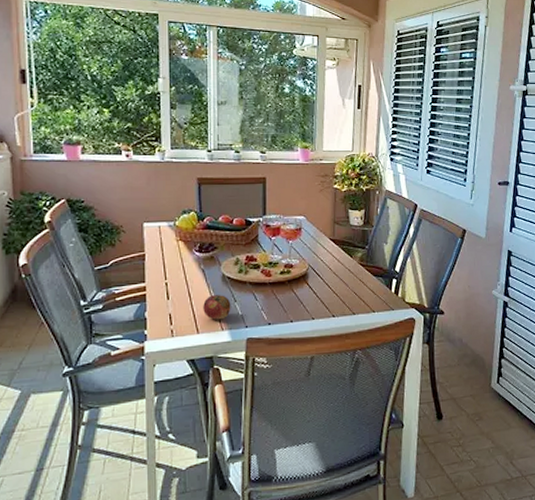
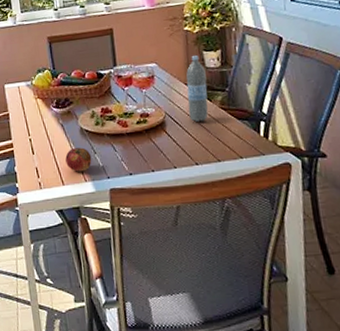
water bottle: none [330,212,350,276] -> present [186,55,209,122]

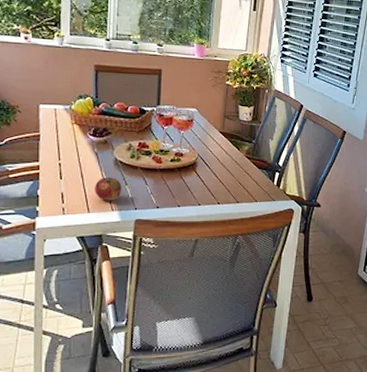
water bottle: present [186,55,209,122] -> none [218,107,238,166]

